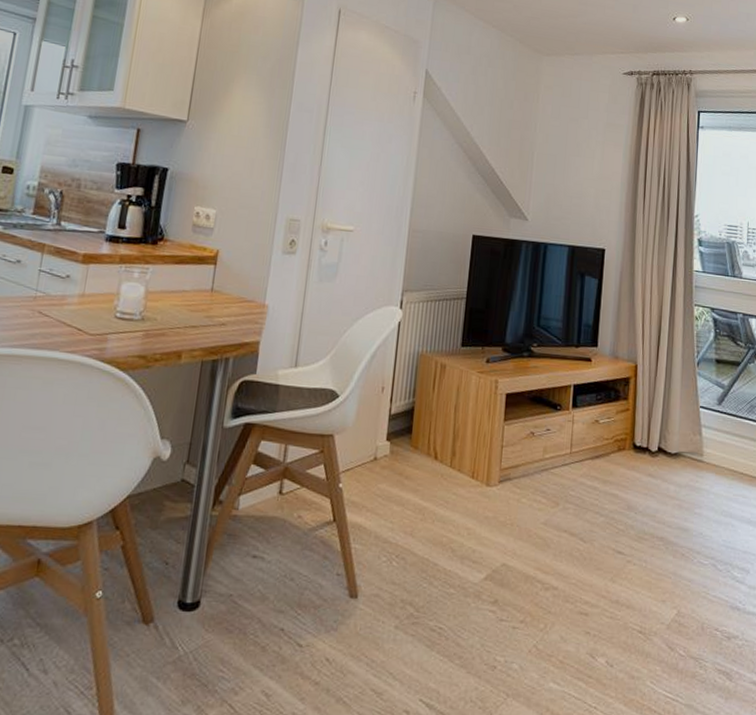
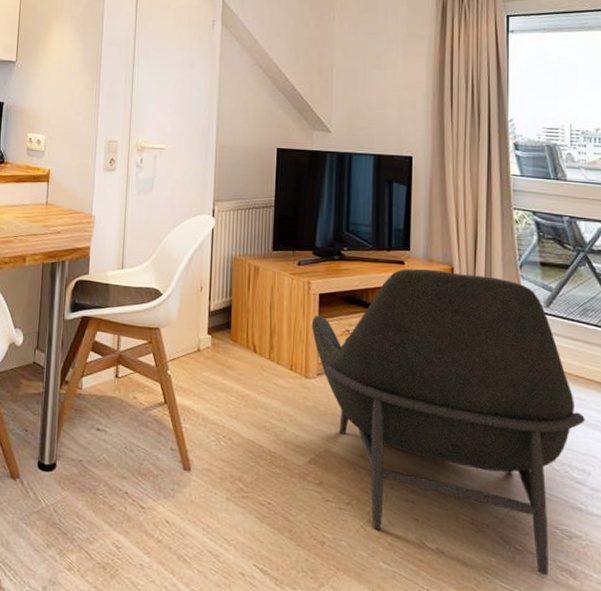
armchair: none [496,366,747,680] -> present [311,268,585,576]

